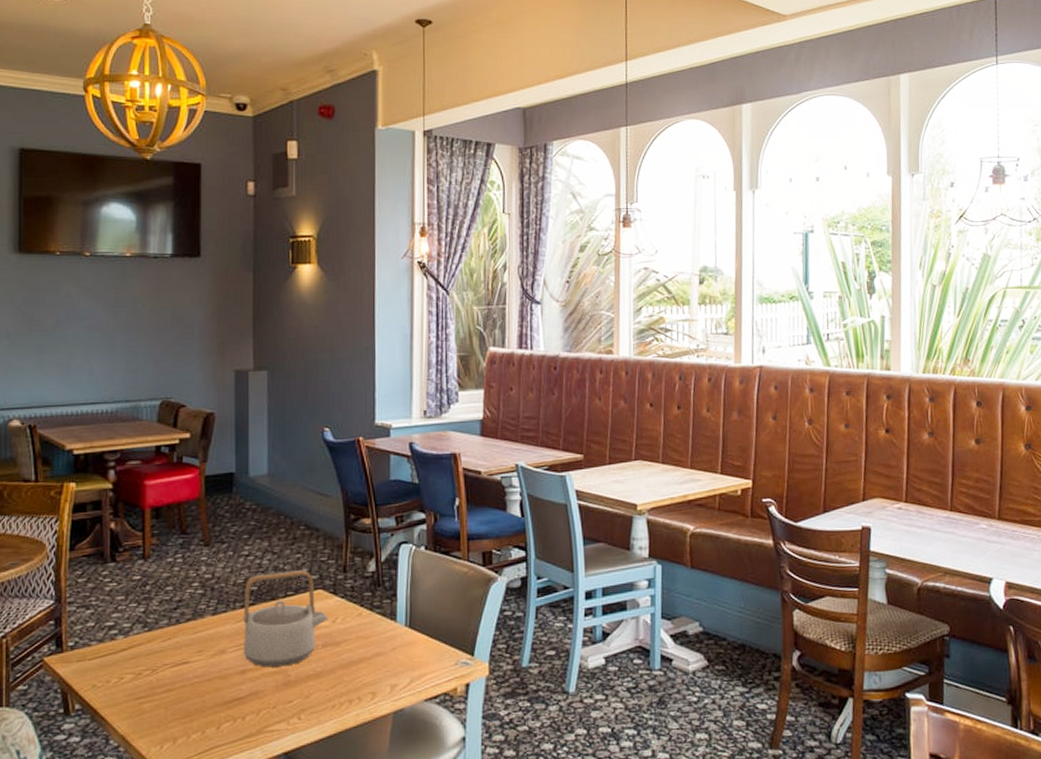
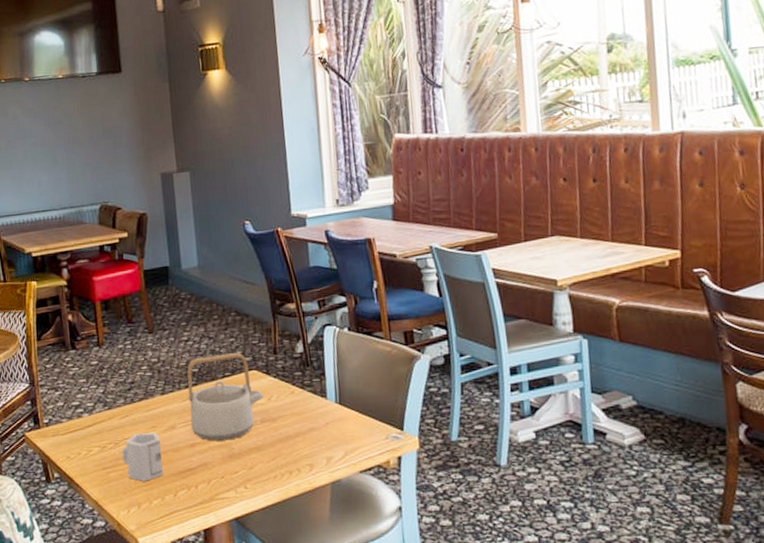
cup: none [160,658,206,713] -> present [122,433,163,482]

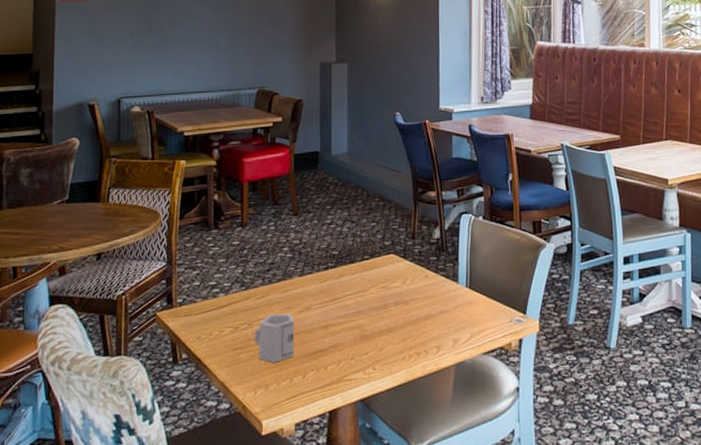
teapot: present [187,352,264,441] -> none [325,236,399,323]

